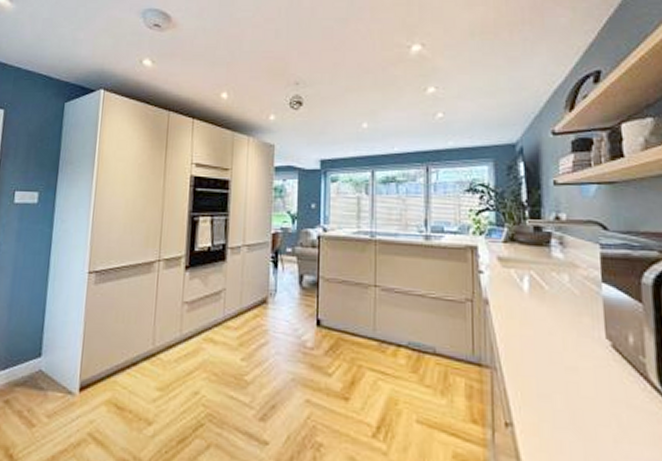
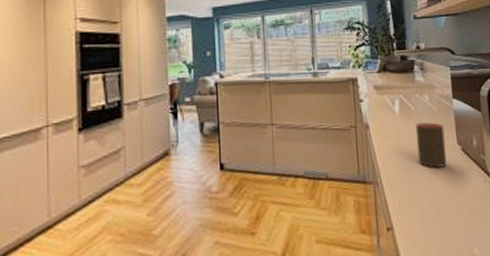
cup: none [548,306,591,363] -> present [415,122,447,168]

